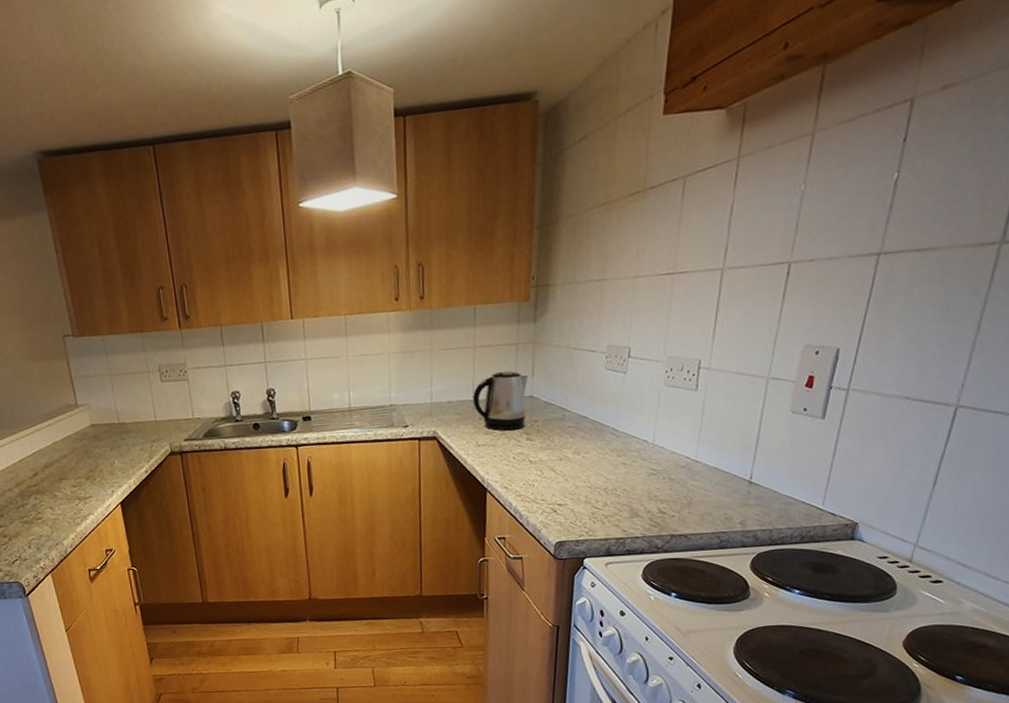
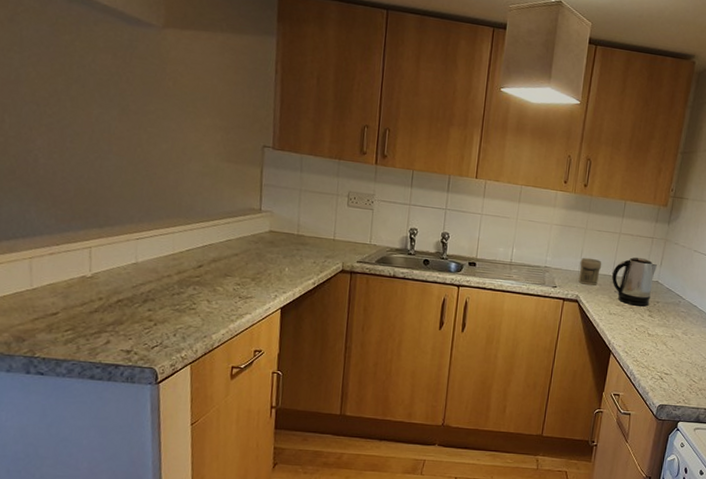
jar: none [431,384,459,418] -> present [578,257,602,286]

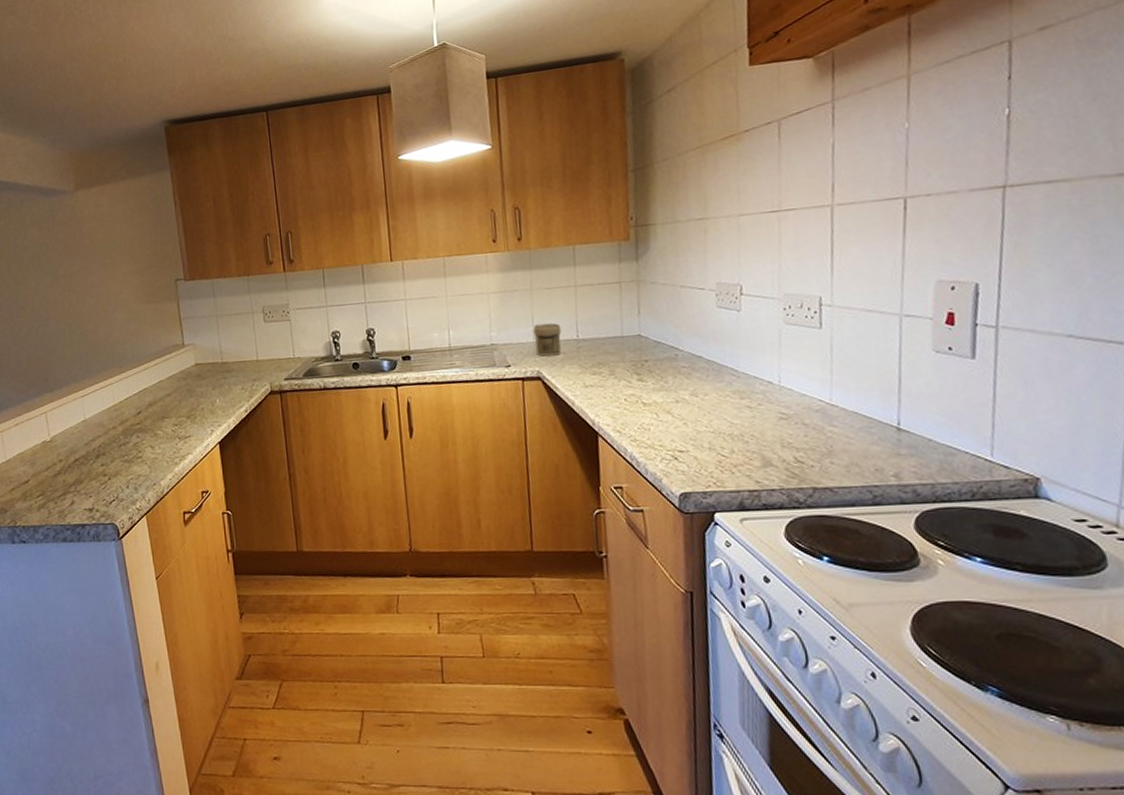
kettle: present [612,257,657,307] -> none [577,309,636,372]

